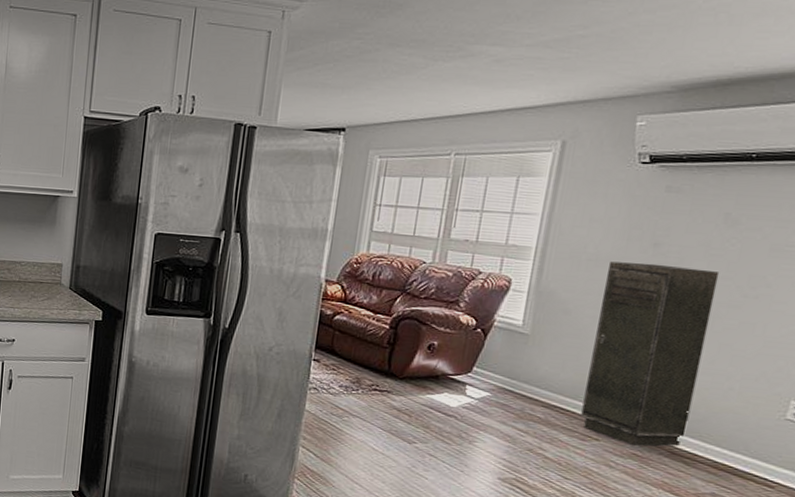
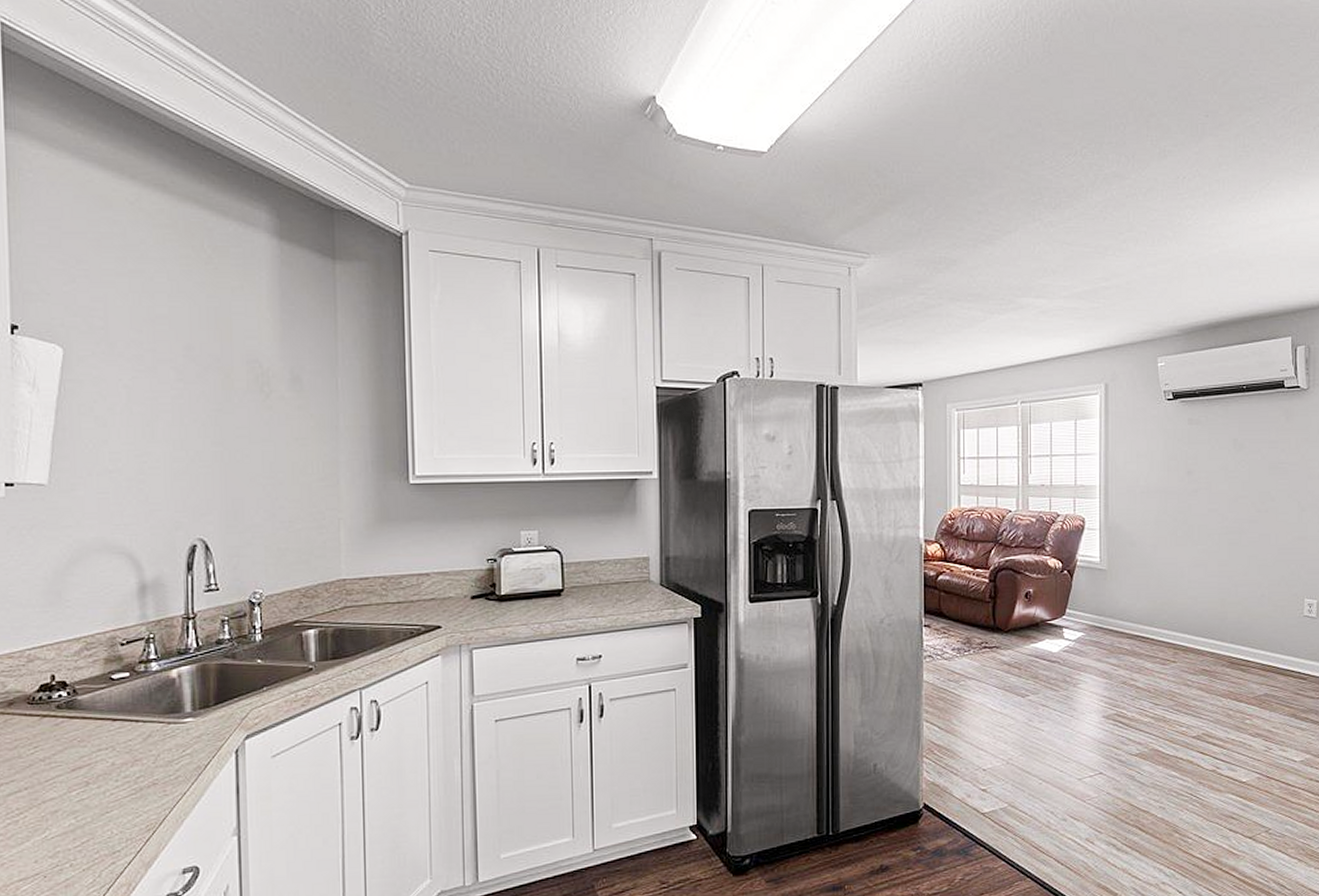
storage cabinet: present [581,261,720,447] -> none [1158,490,1238,661]

